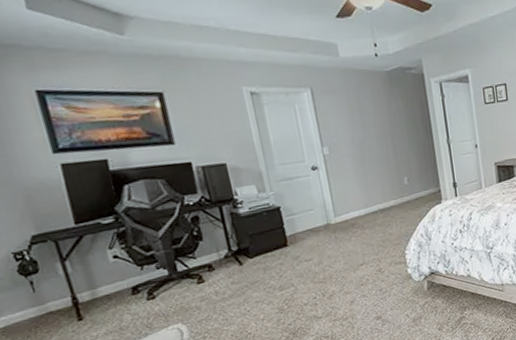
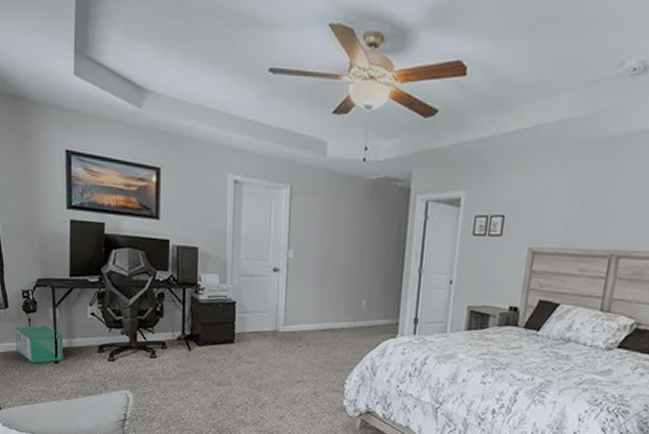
storage bin: none [13,283,90,330] -> present [15,325,64,364]

